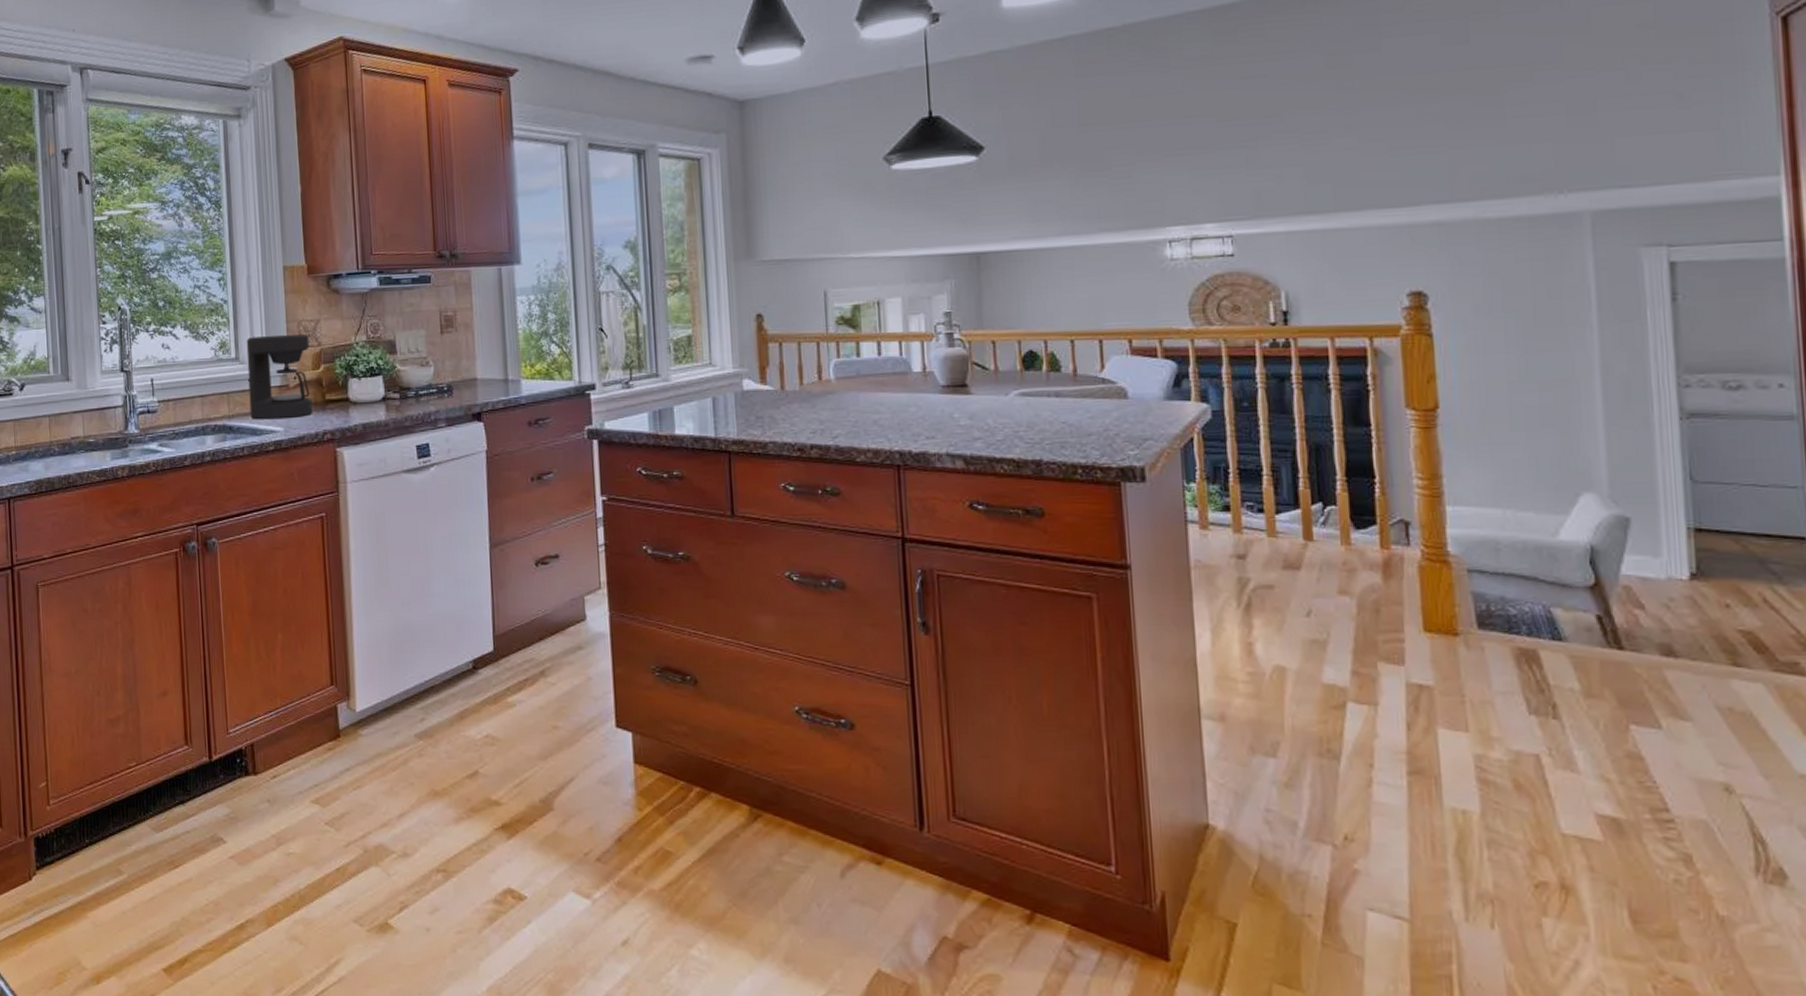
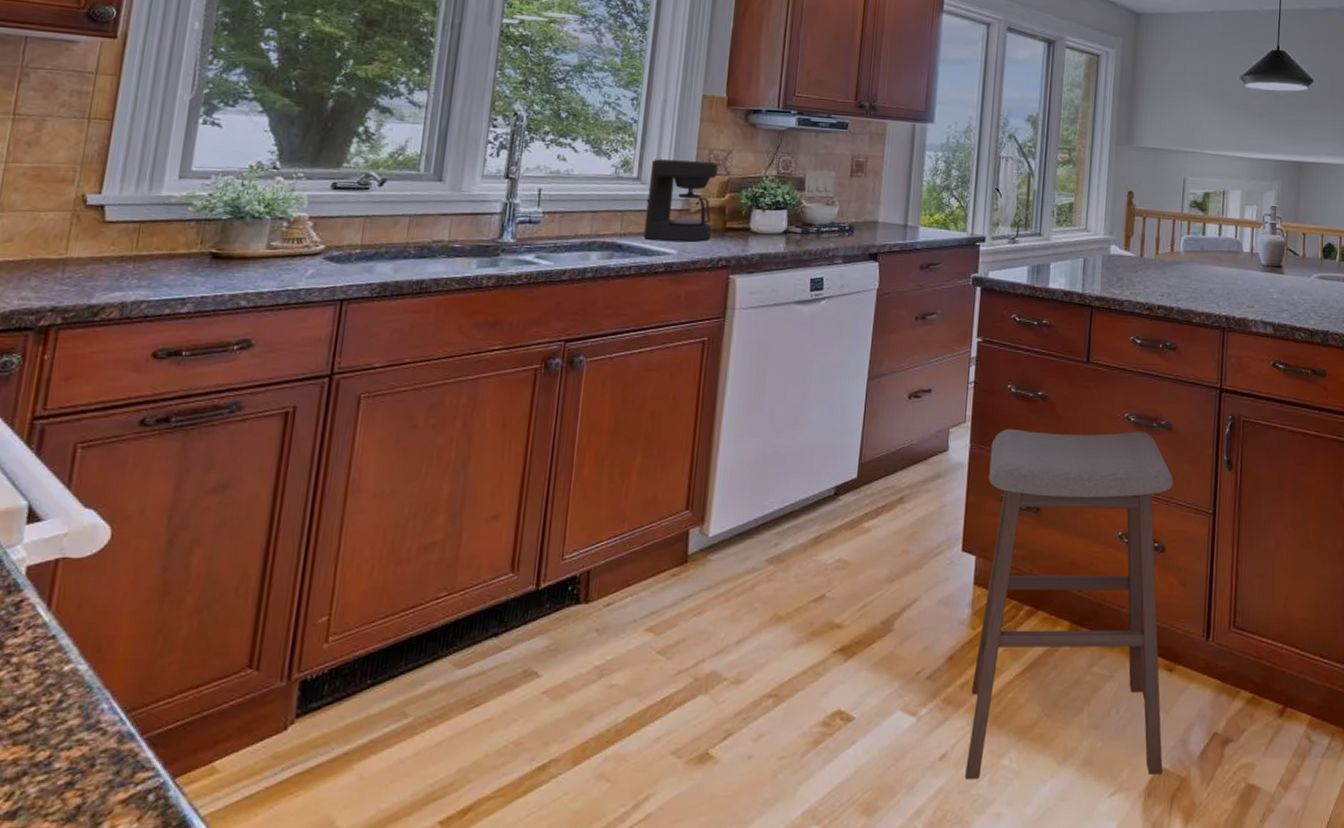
bar stool: none [633,592,883,979] -> present [965,428,1173,779]

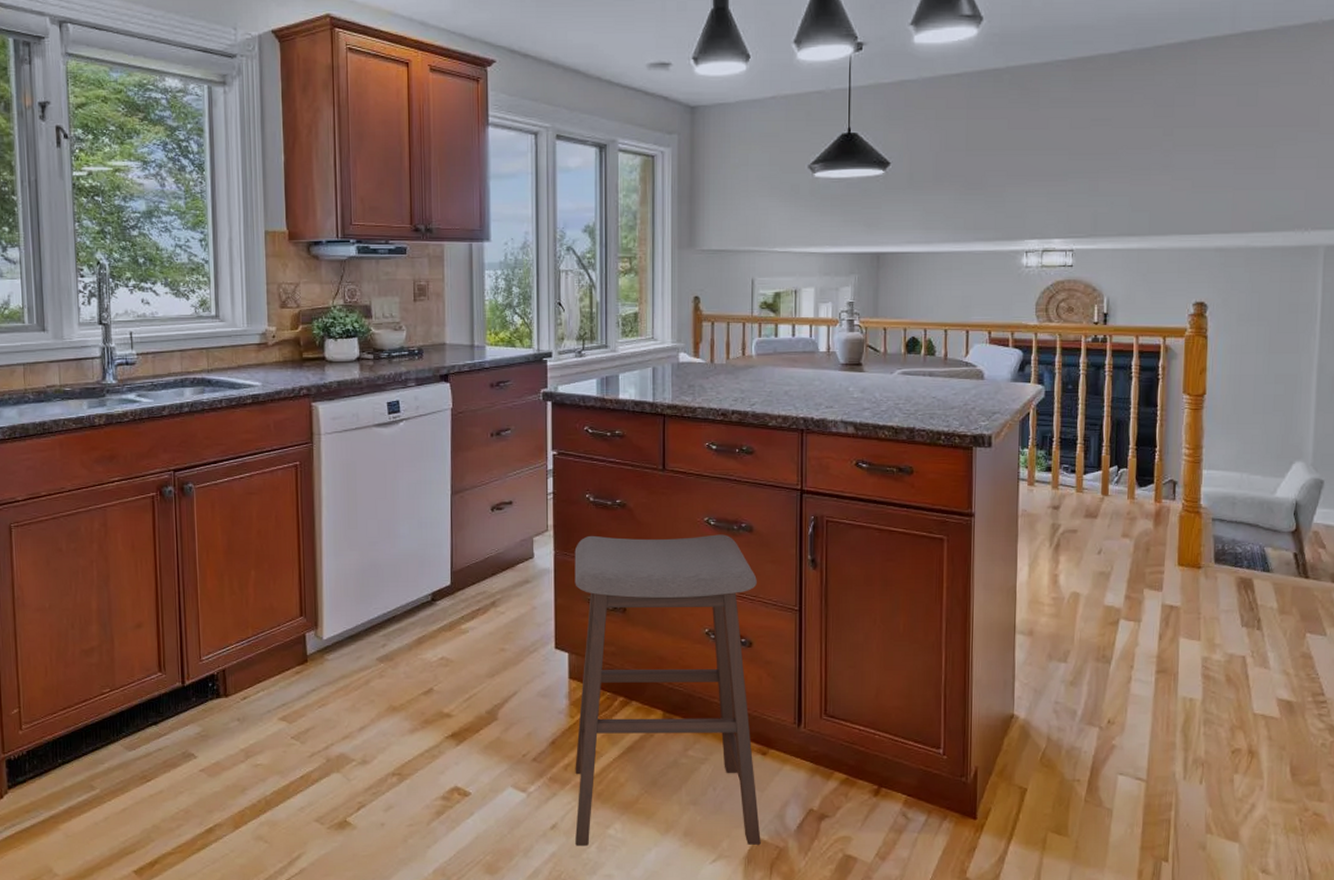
coffee maker: present [643,159,719,243] -> none [226,295,291,375]

